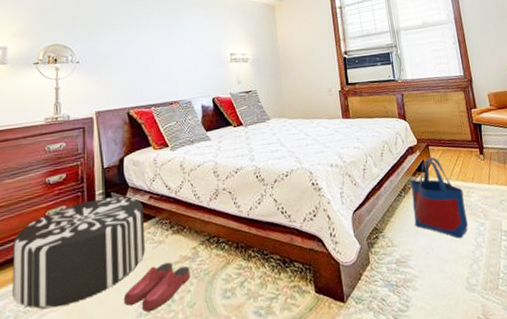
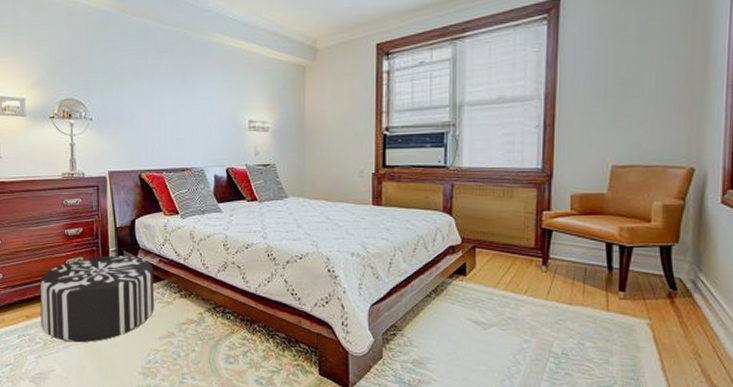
slippers: present [123,262,191,312] -> none [134,322,196,361]
tote bag: present [410,157,468,238] -> none [442,261,510,351]

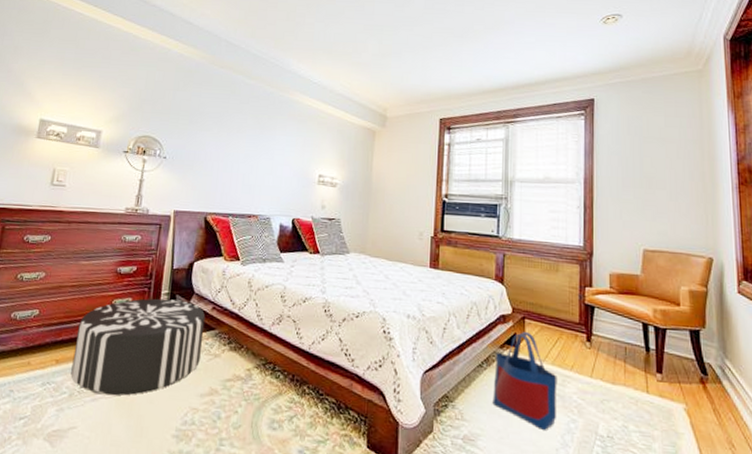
tote bag: none [442,261,510,351] -> present [492,332,557,430]

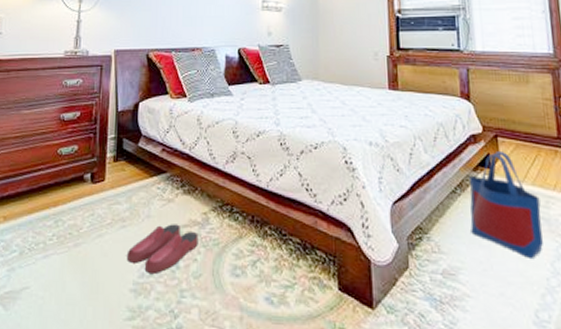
pouf: present [70,298,206,396] -> none [20,144,155,251]
slippers: none [171,377,241,422] -> present [126,224,198,273]

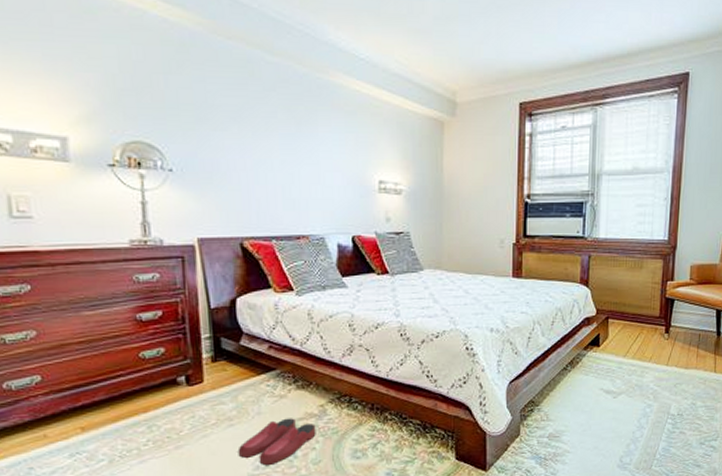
tote bag: present [470,152,543,258] -> none [576,331,637,418]

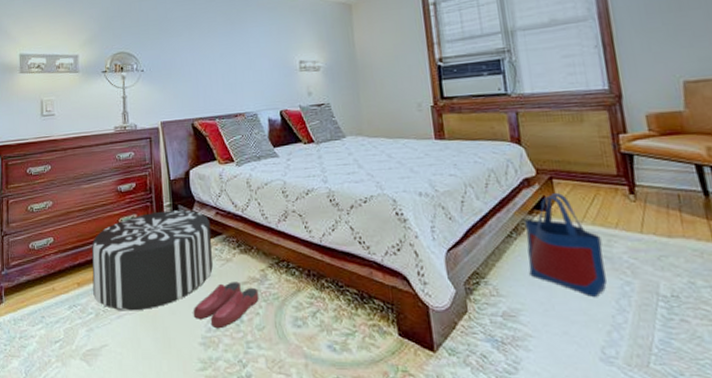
pouf: none [100,343,263,455] -> present [92,210,213,311]
tote bag: none [576,331,637,418] -> present [525,193,607,297]

